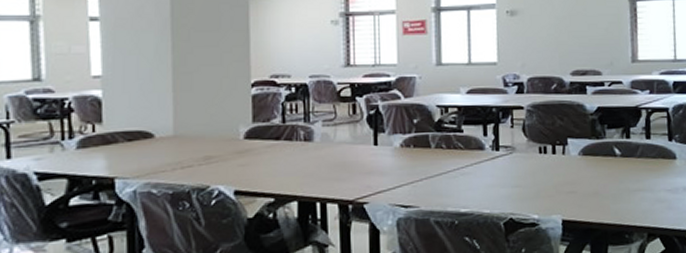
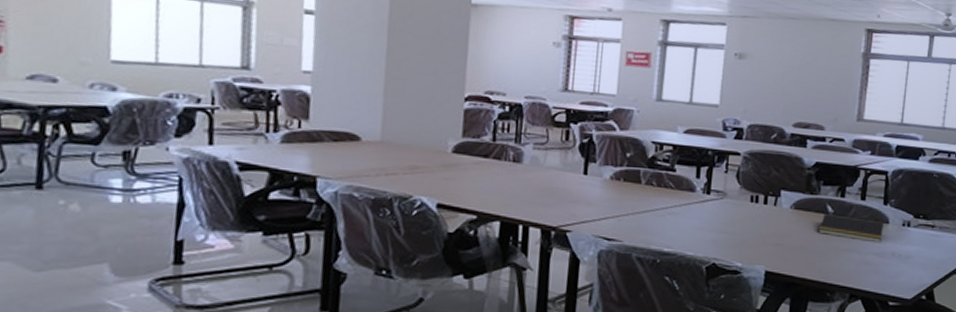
notepad: none [609,155,672,180] -> present [819,213,885,243]

